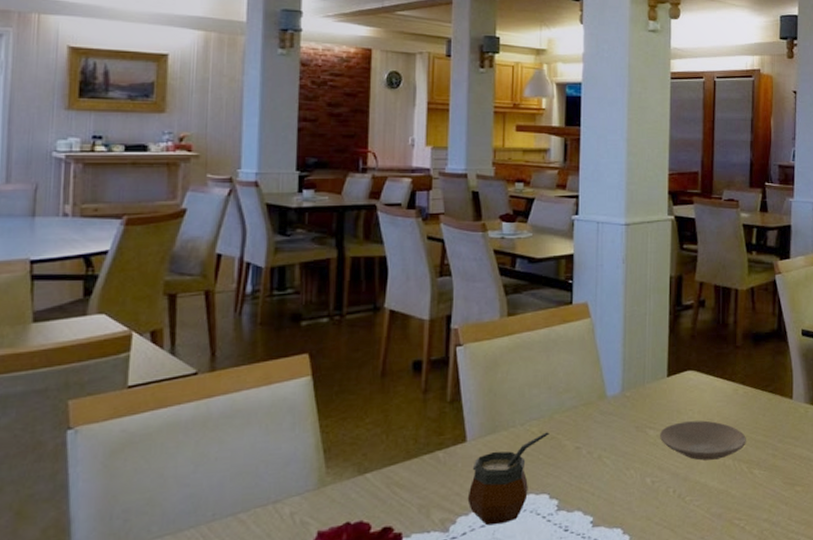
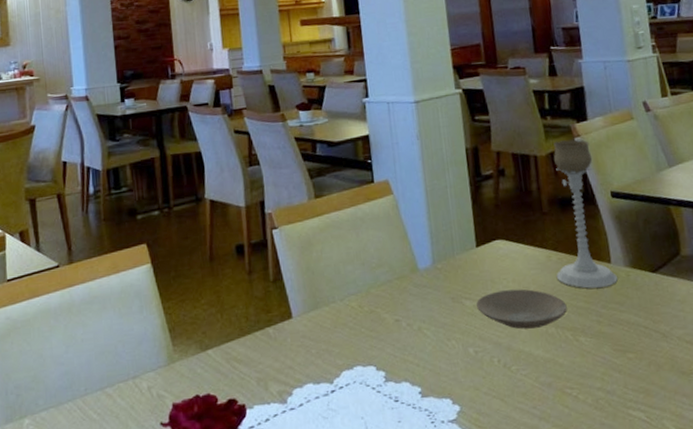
gourd: present [467,432,549,526] -> none [300,306,368,397]
candle holder: none [740,276,796,423] -> present [553,139,618,289]

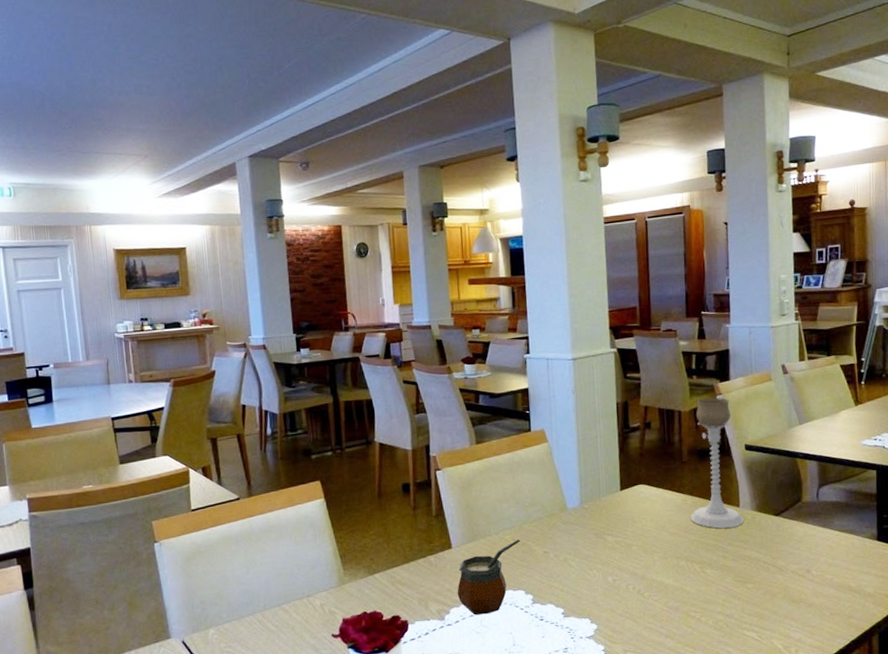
gourd: none [300,306,368,397] -> present [457,539,521,615]
plate: present [475,289,567,329] -> none [616,527,697,562]

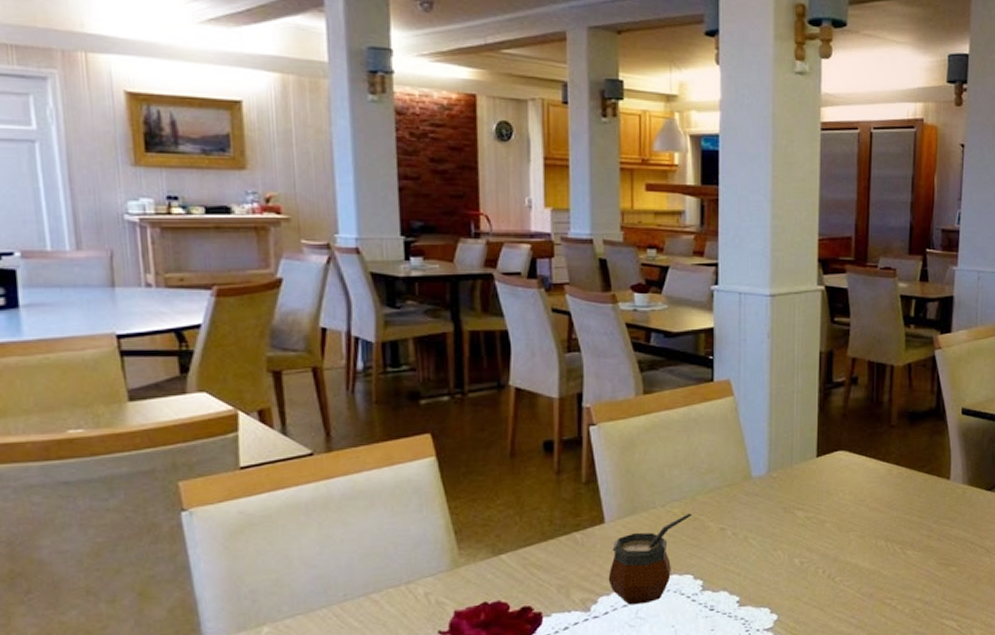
candle holder: present [690,397,744,528] -> none [894,351,953,504]

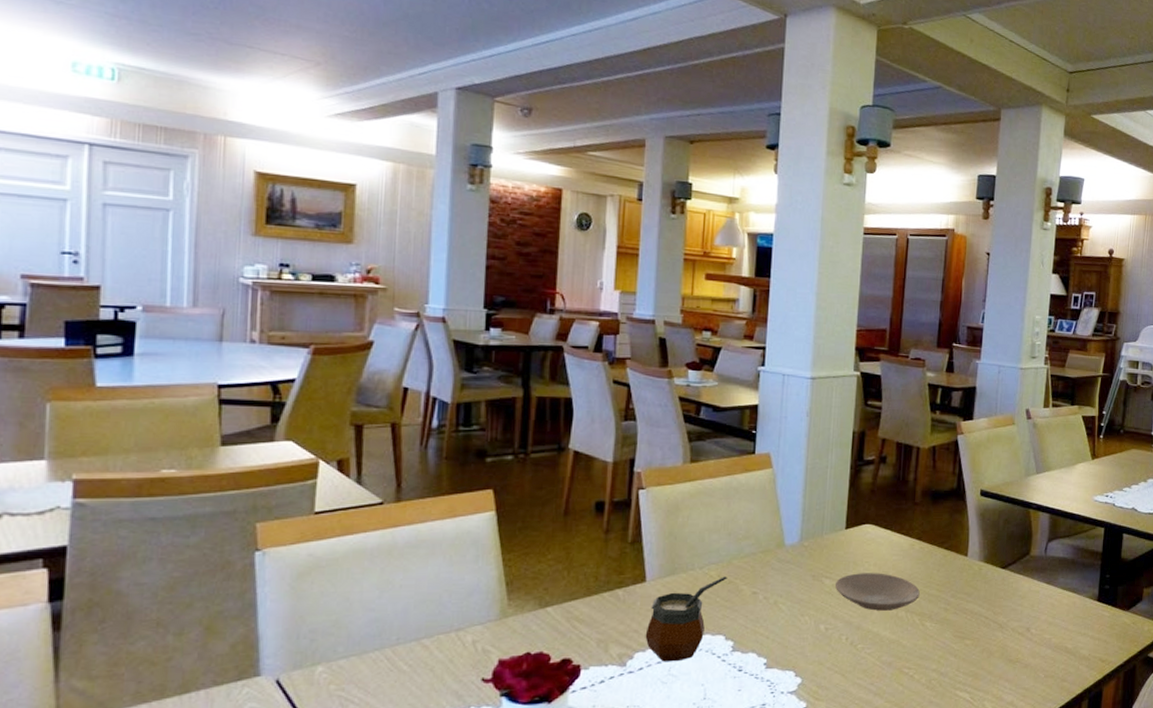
plate: none [808,501,900,542] -> present [834,573,920,611]

